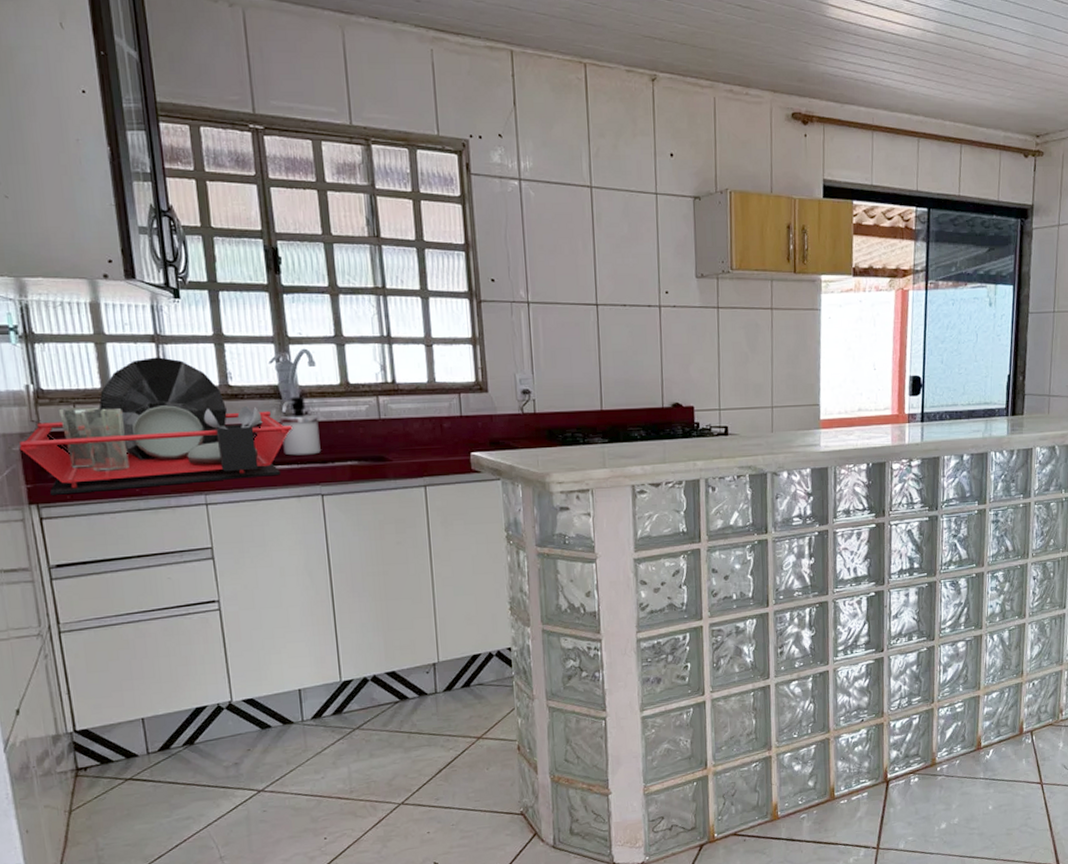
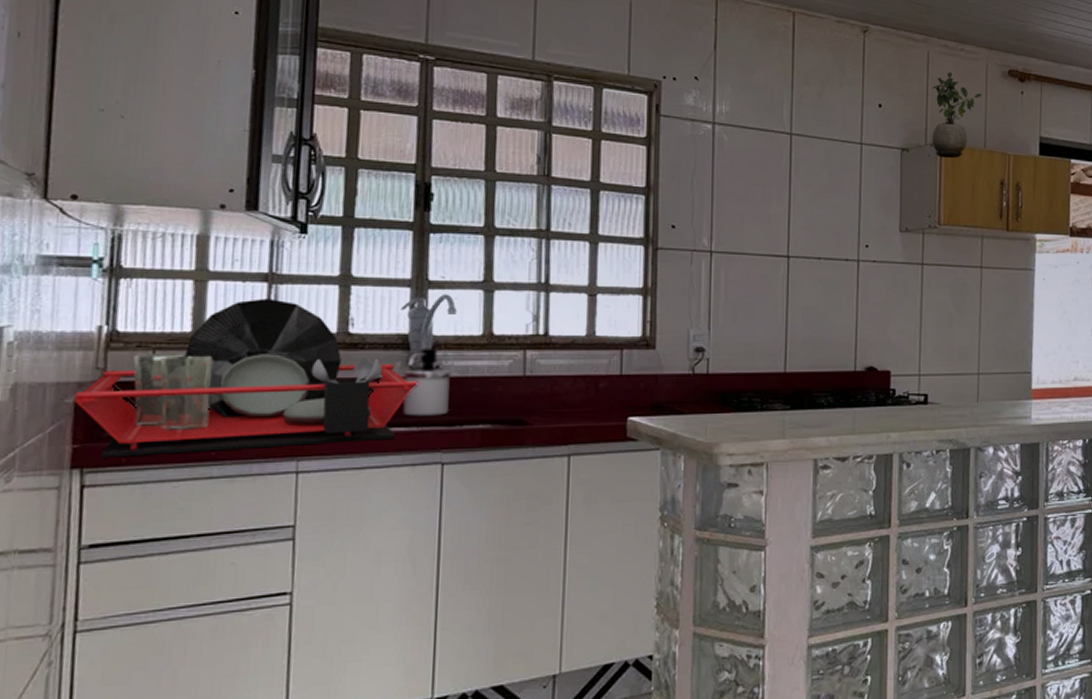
potted plant: none [720,118,767,205] -> present [931,72,982,159]

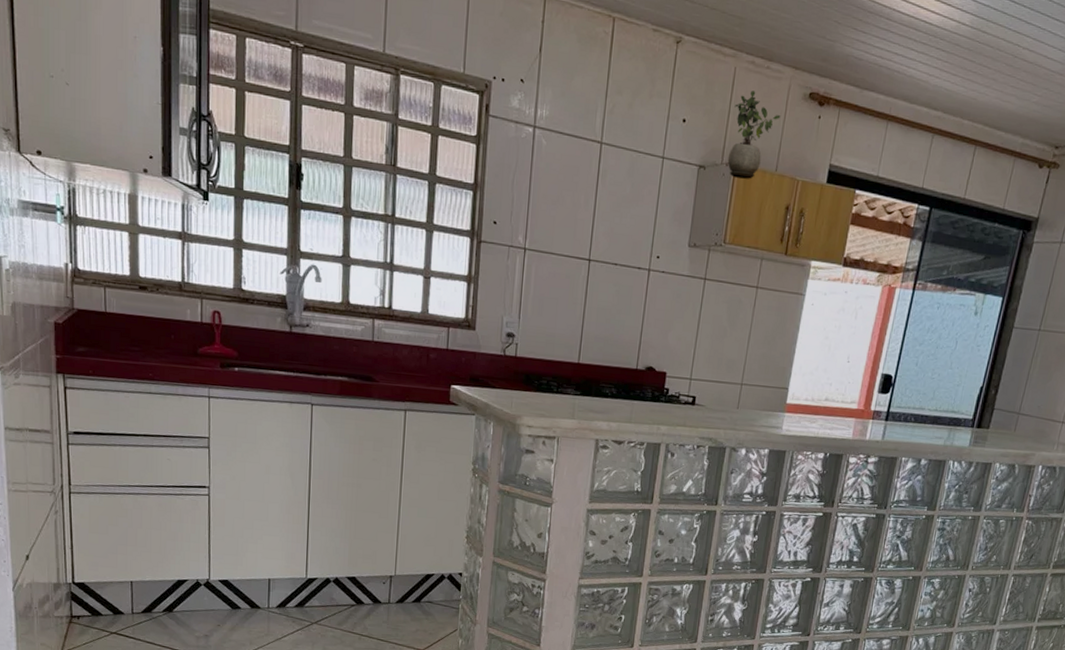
dish rack: present [73,299,418,458] -> none [53,253,294,380]
soap dispenser: present [403,347,452,416] -> none [283,308,319,366]

